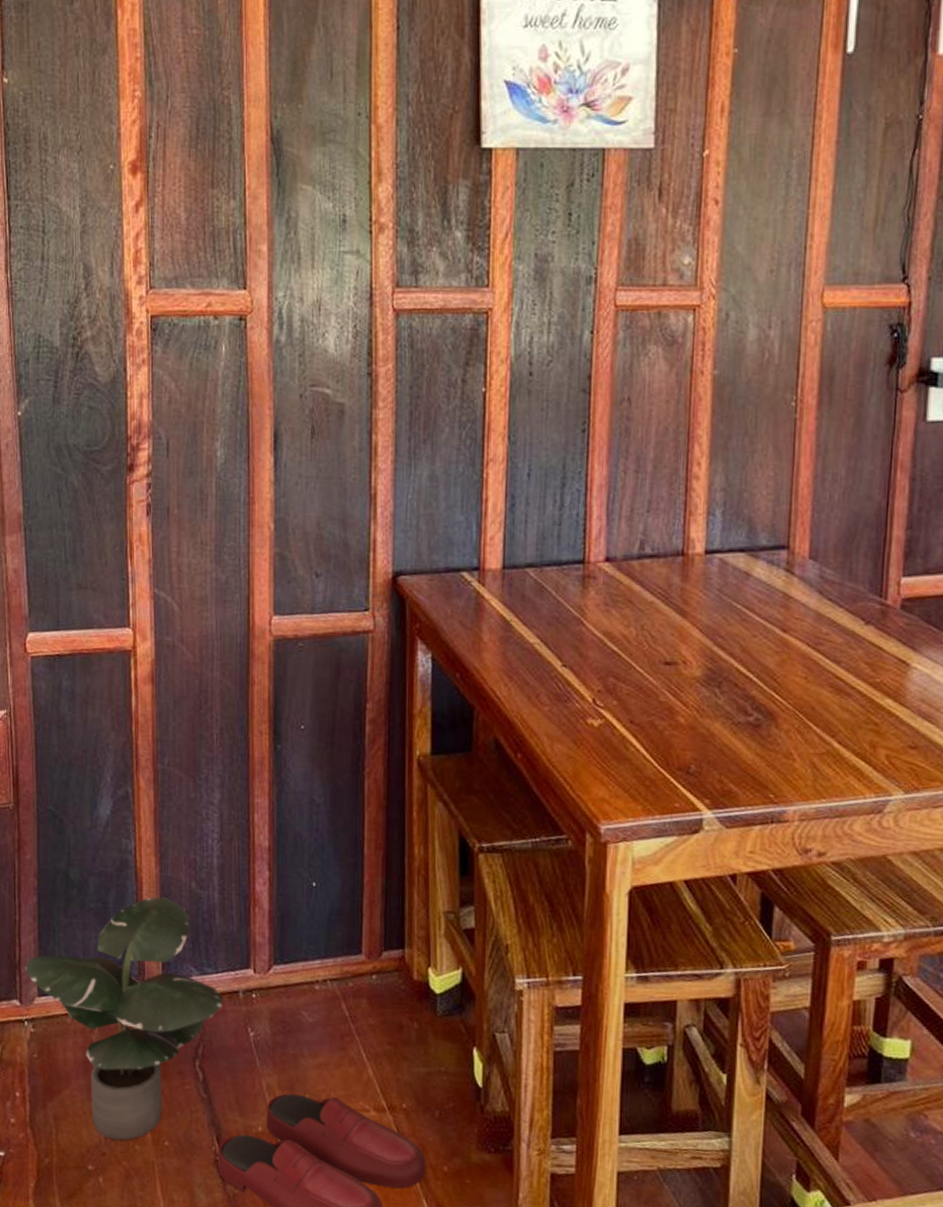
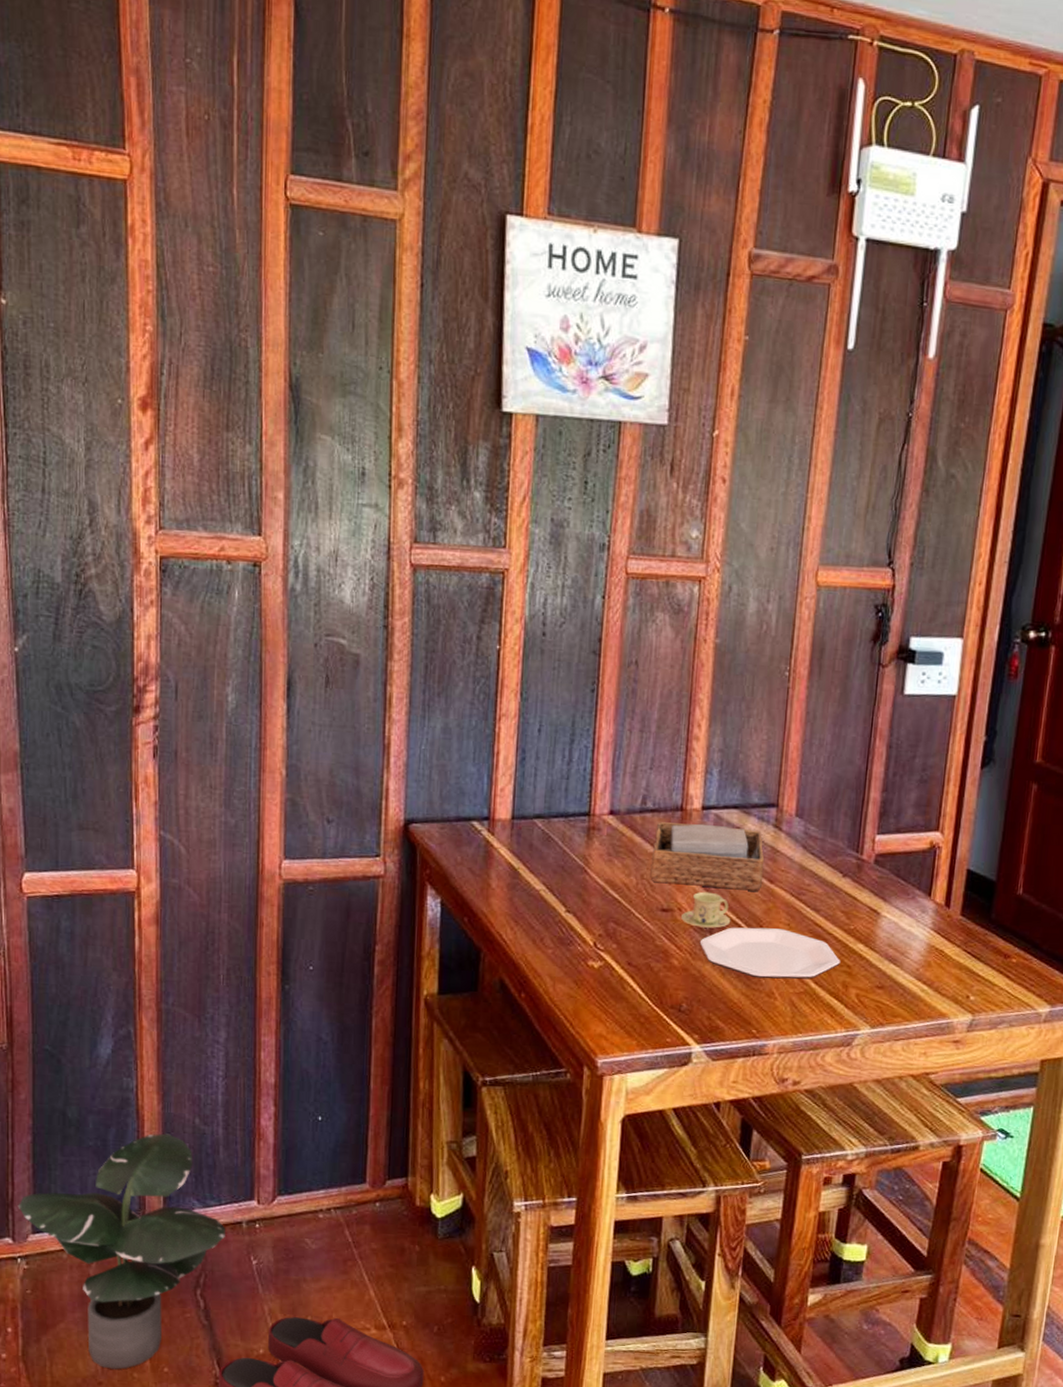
napkin holder: none [651,568,776,642] -> present [650,822,765,891]
cup and saucer: none [685,643,741,683] -> present [680,891,731,928]
plate: none [707,681,866,739] -> present [699,927,840,980]

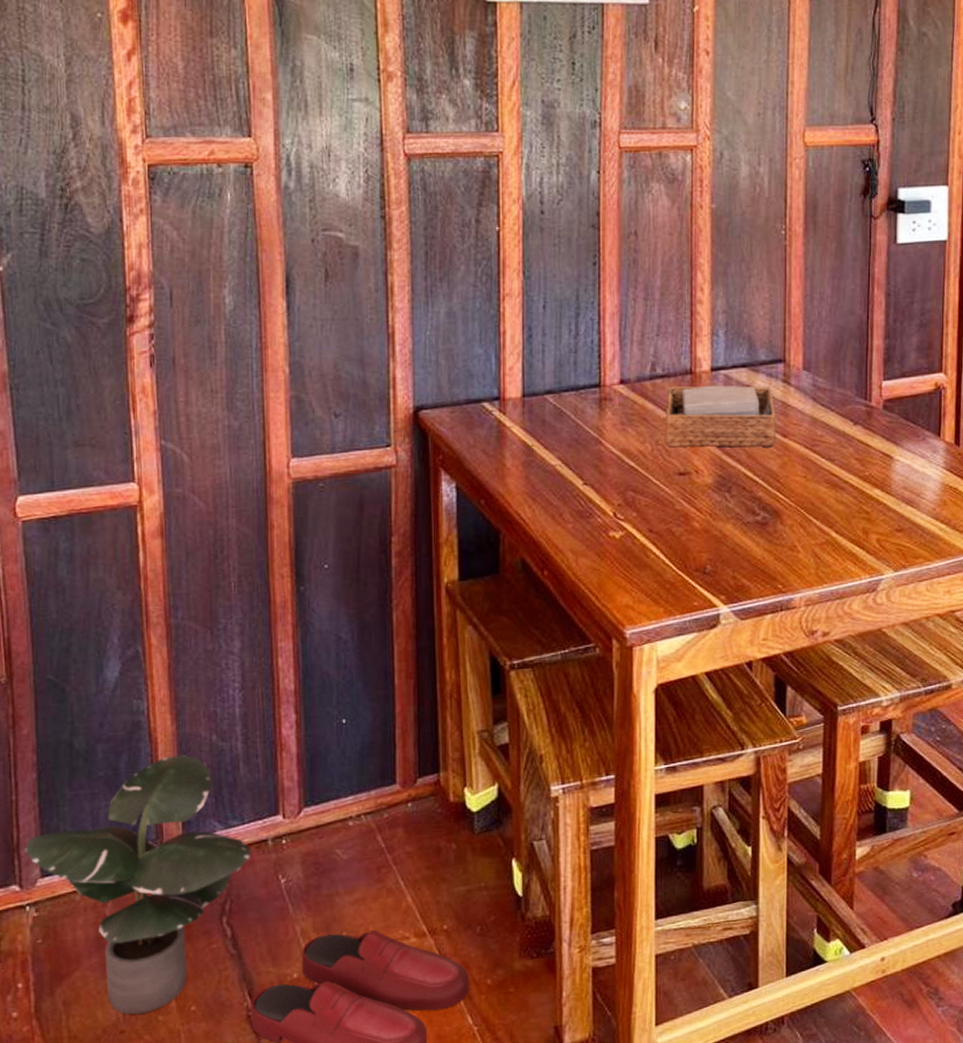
cup and saucer: present [680,891,731,928] -> none [698,452,748,488]
plate: present [699,927,840,980] -> none [719,482,859,533]

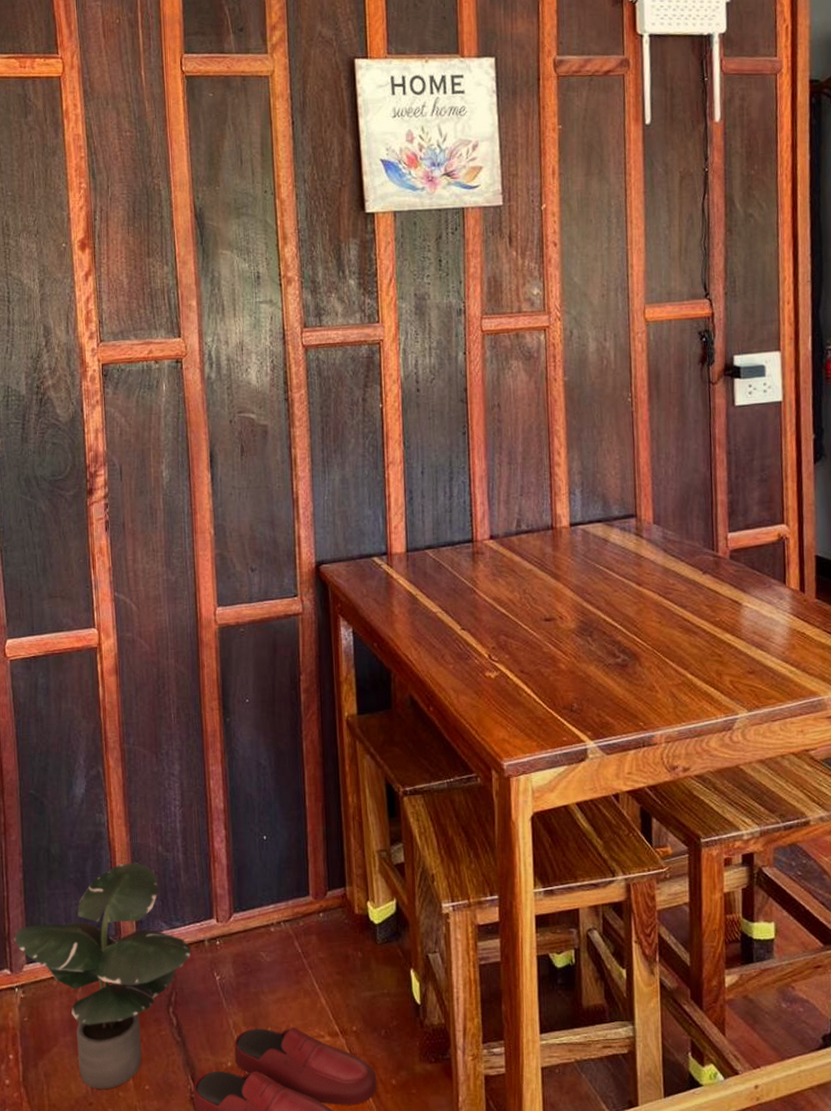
napkin holder: present [665,385,777,448] -> none [531,539,632,596]

